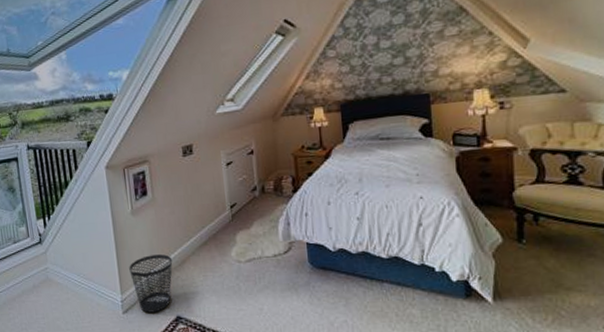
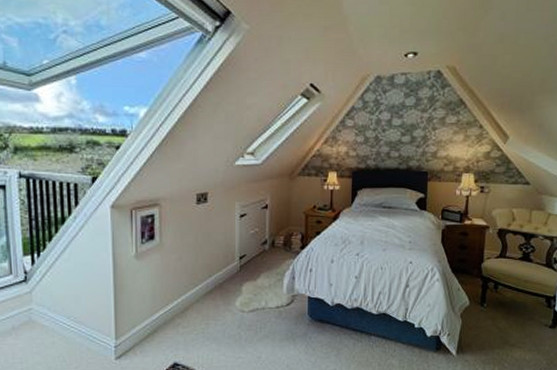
wastebasket: present [129,254,173,313] -> none [127,301,175,359]

